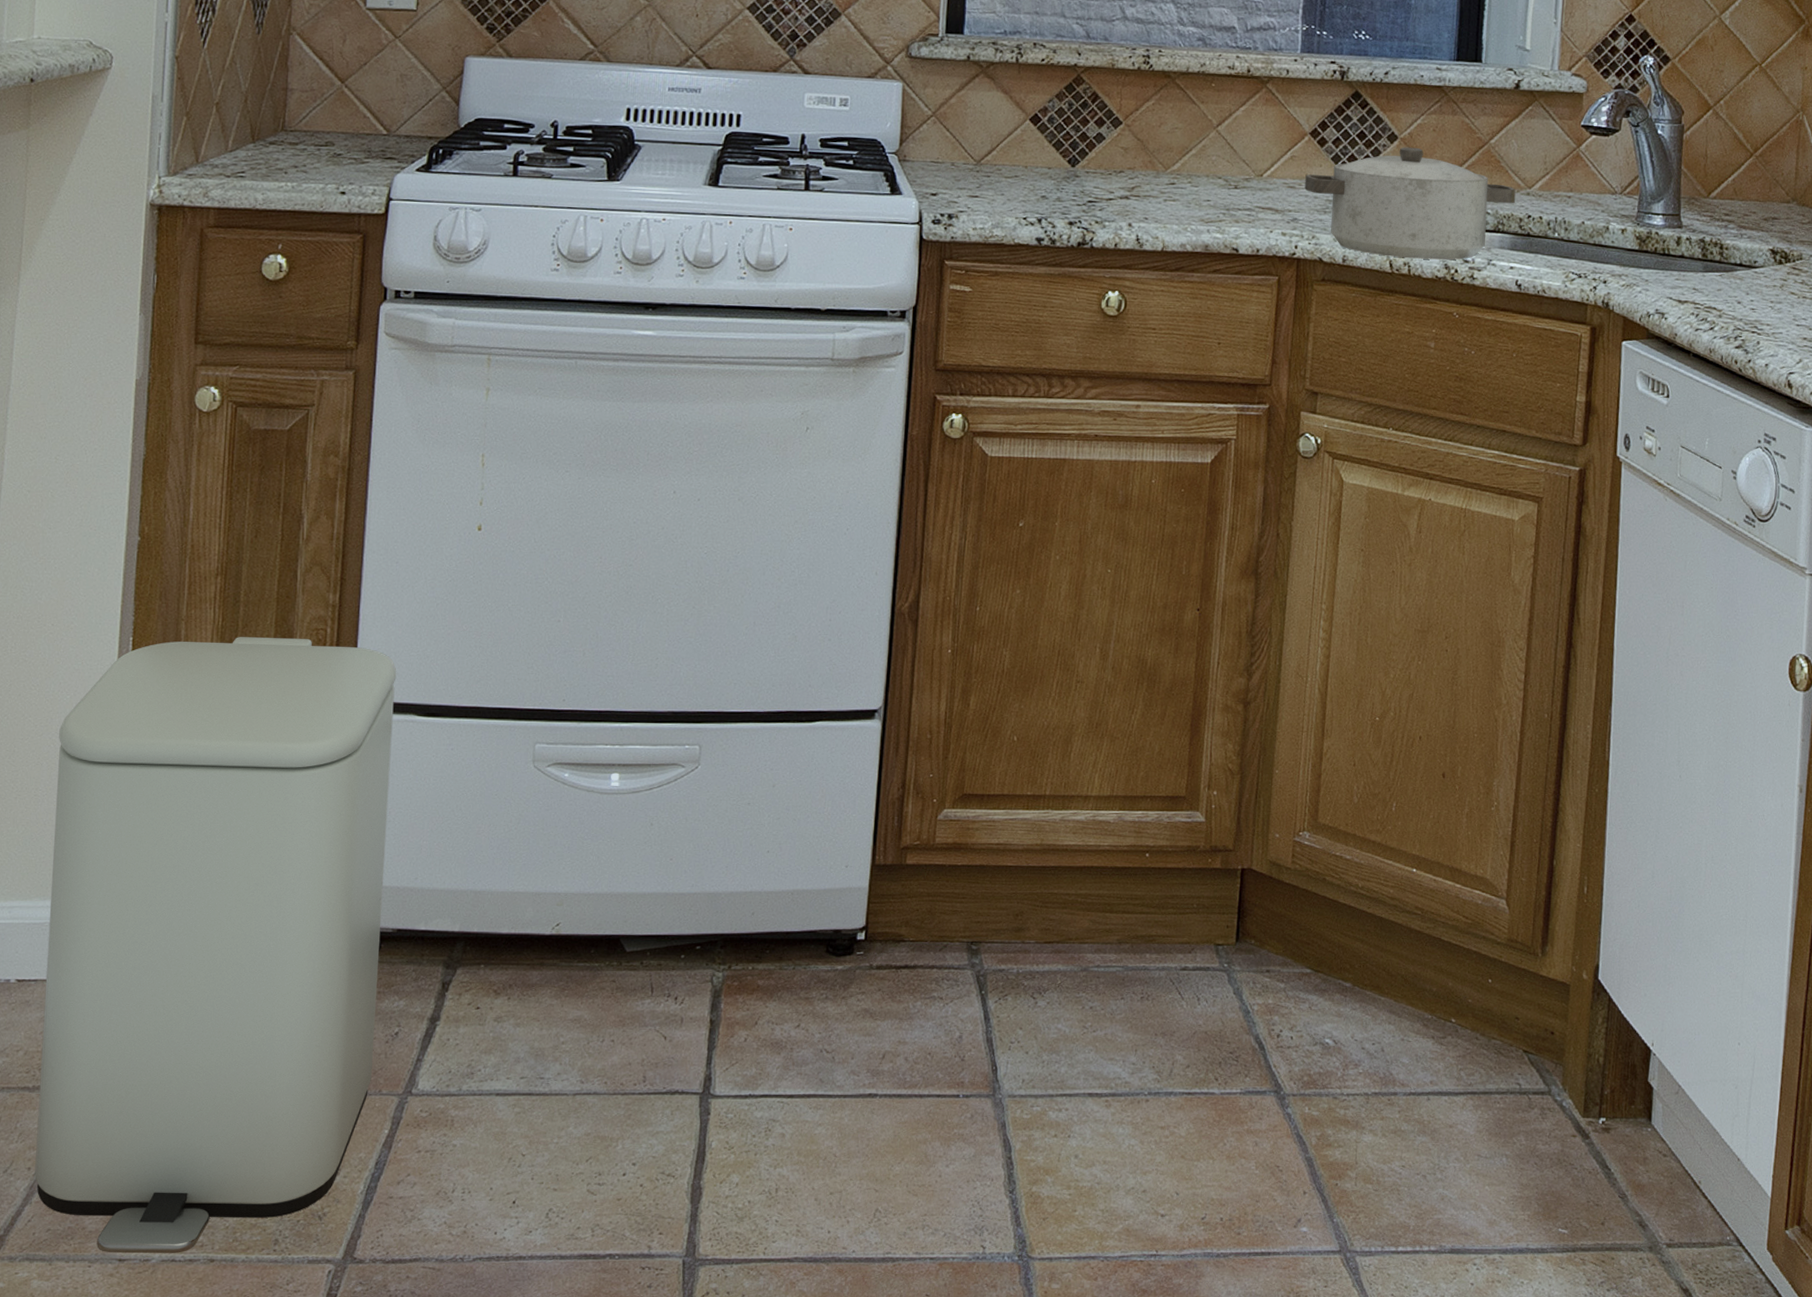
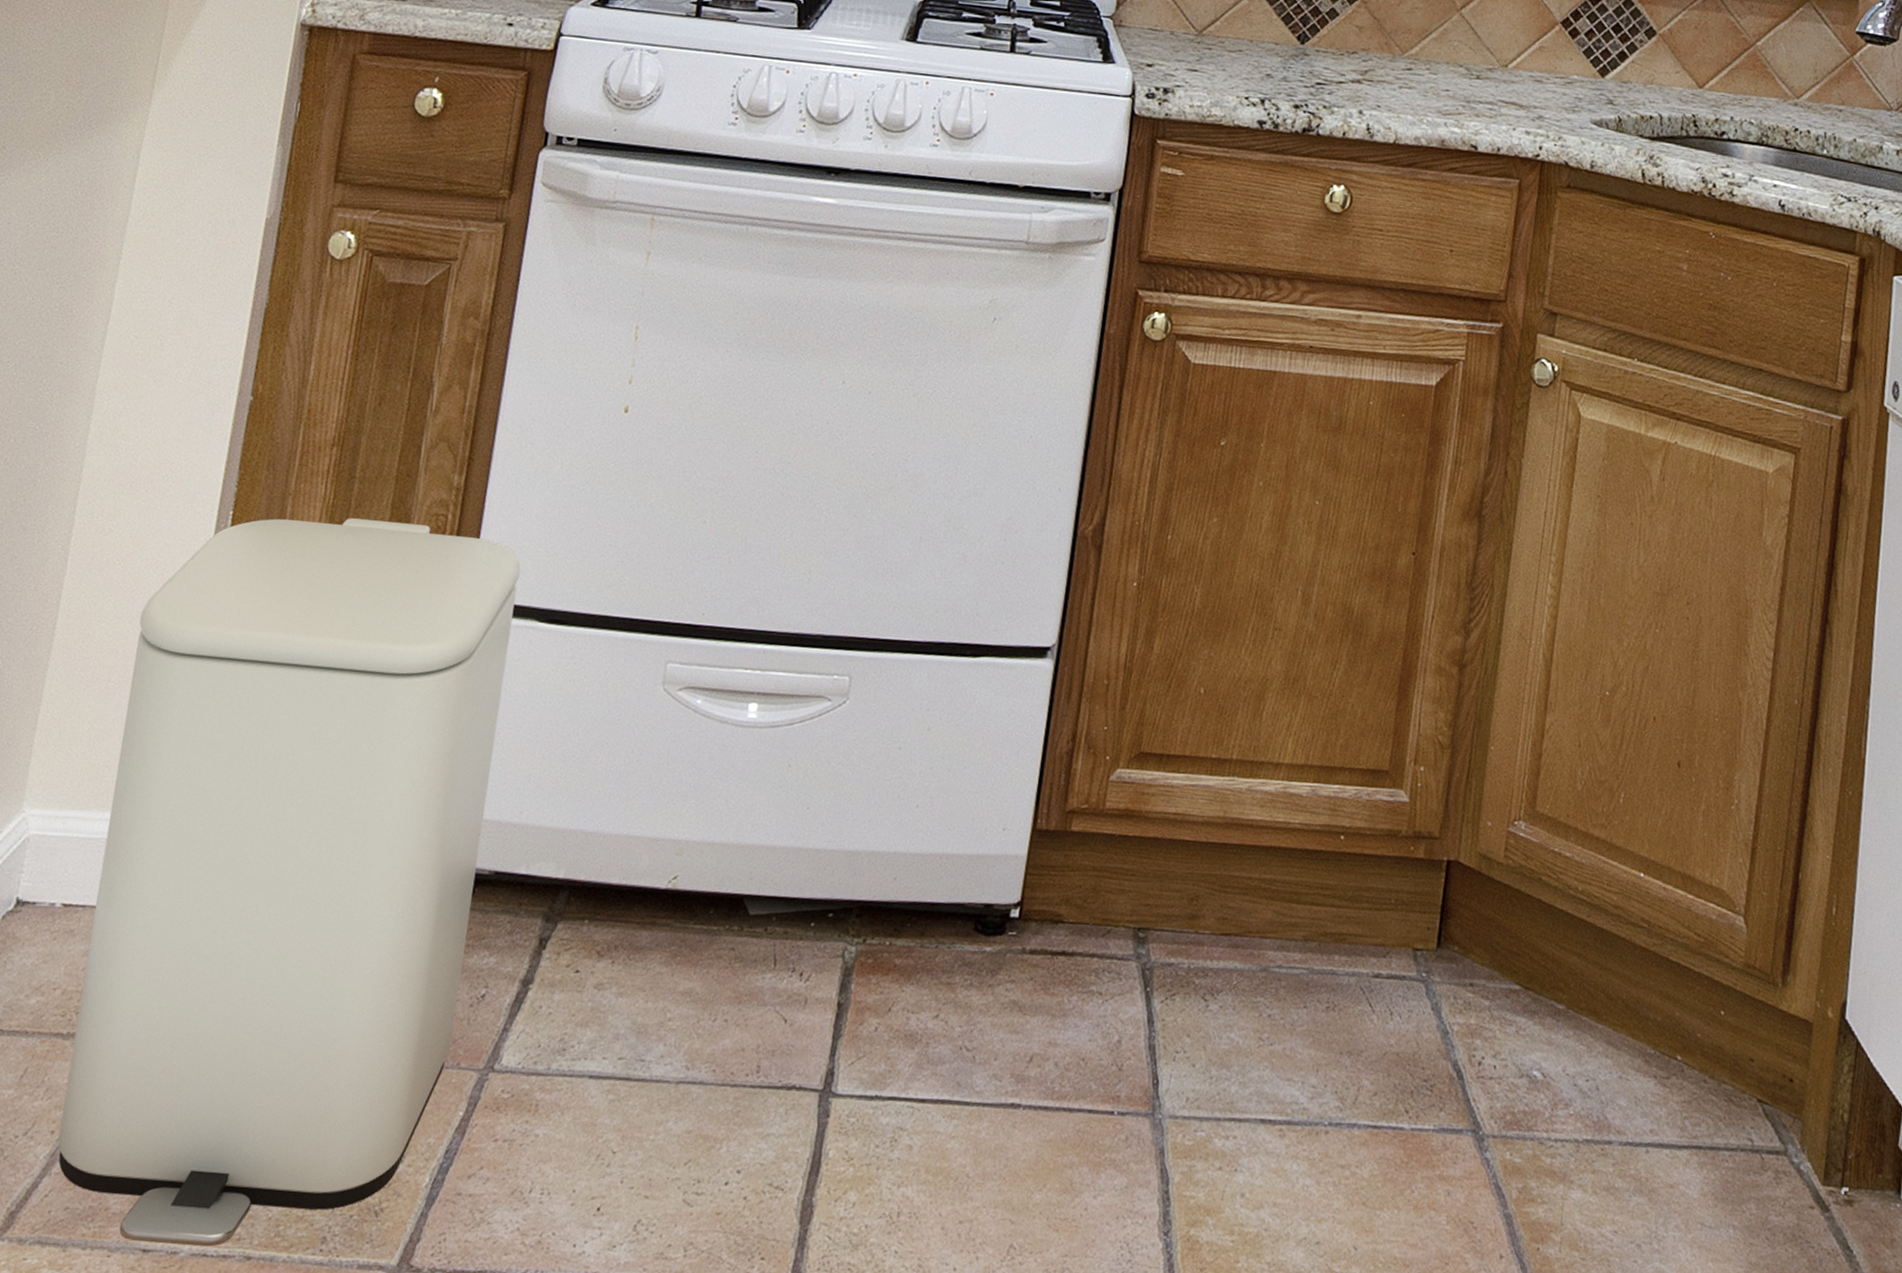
cooking pot: present [1305,147,1516,260] -> none [1553,44,1783,173]

